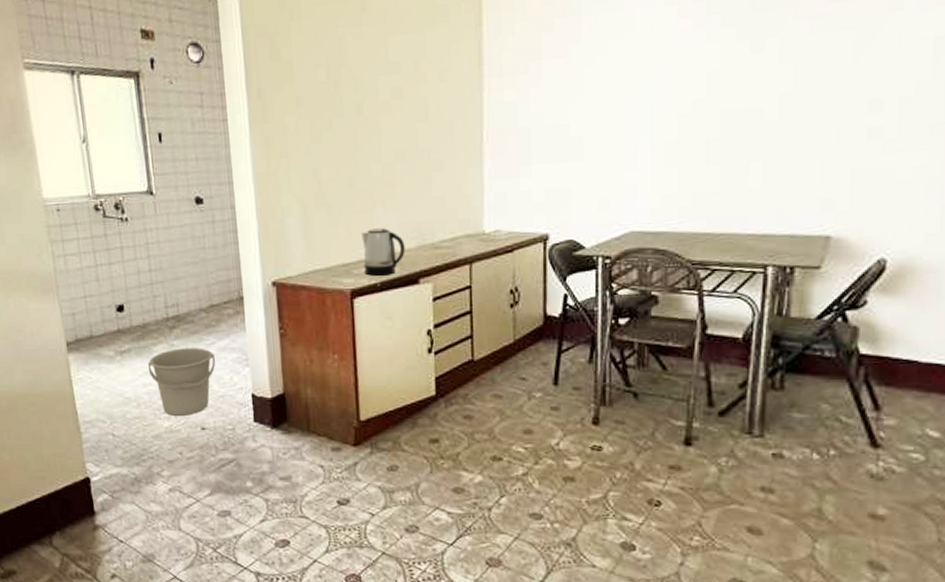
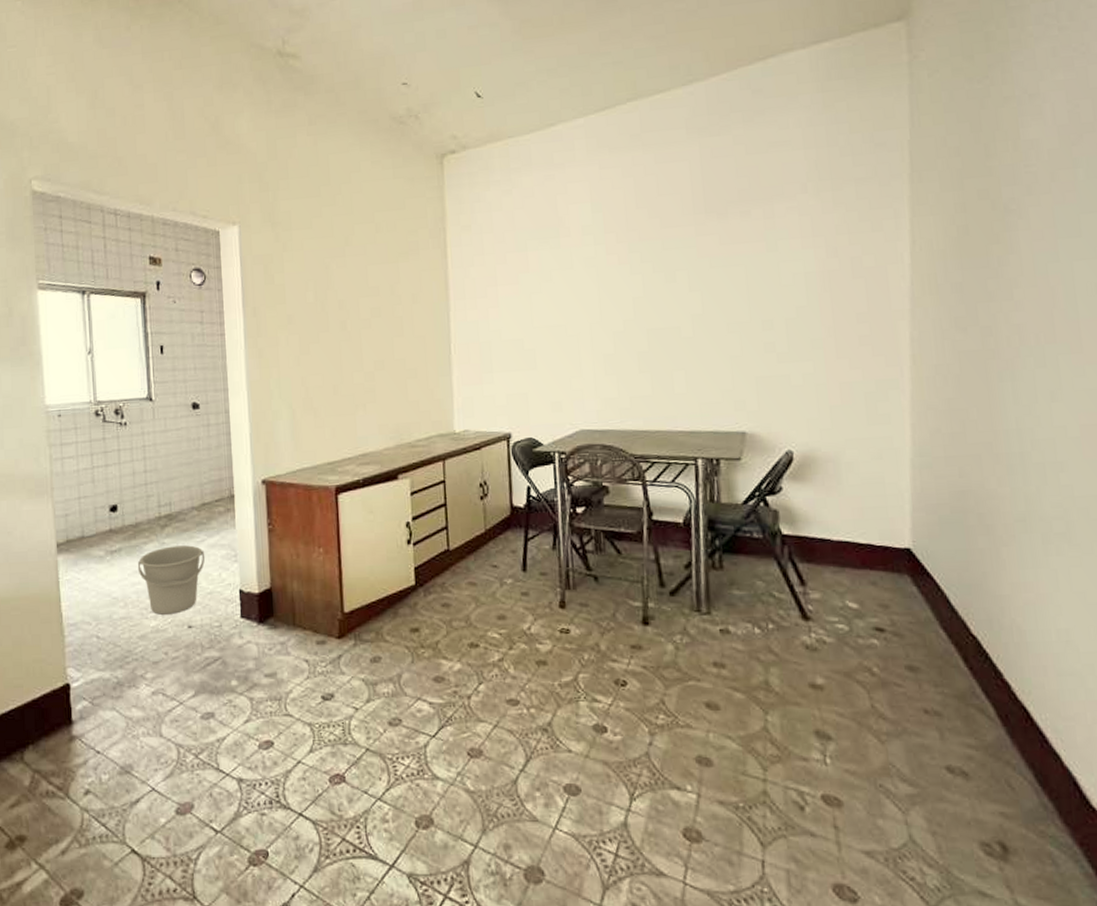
kettle: present [361,228,405,276] -> none [345,429,385,473]

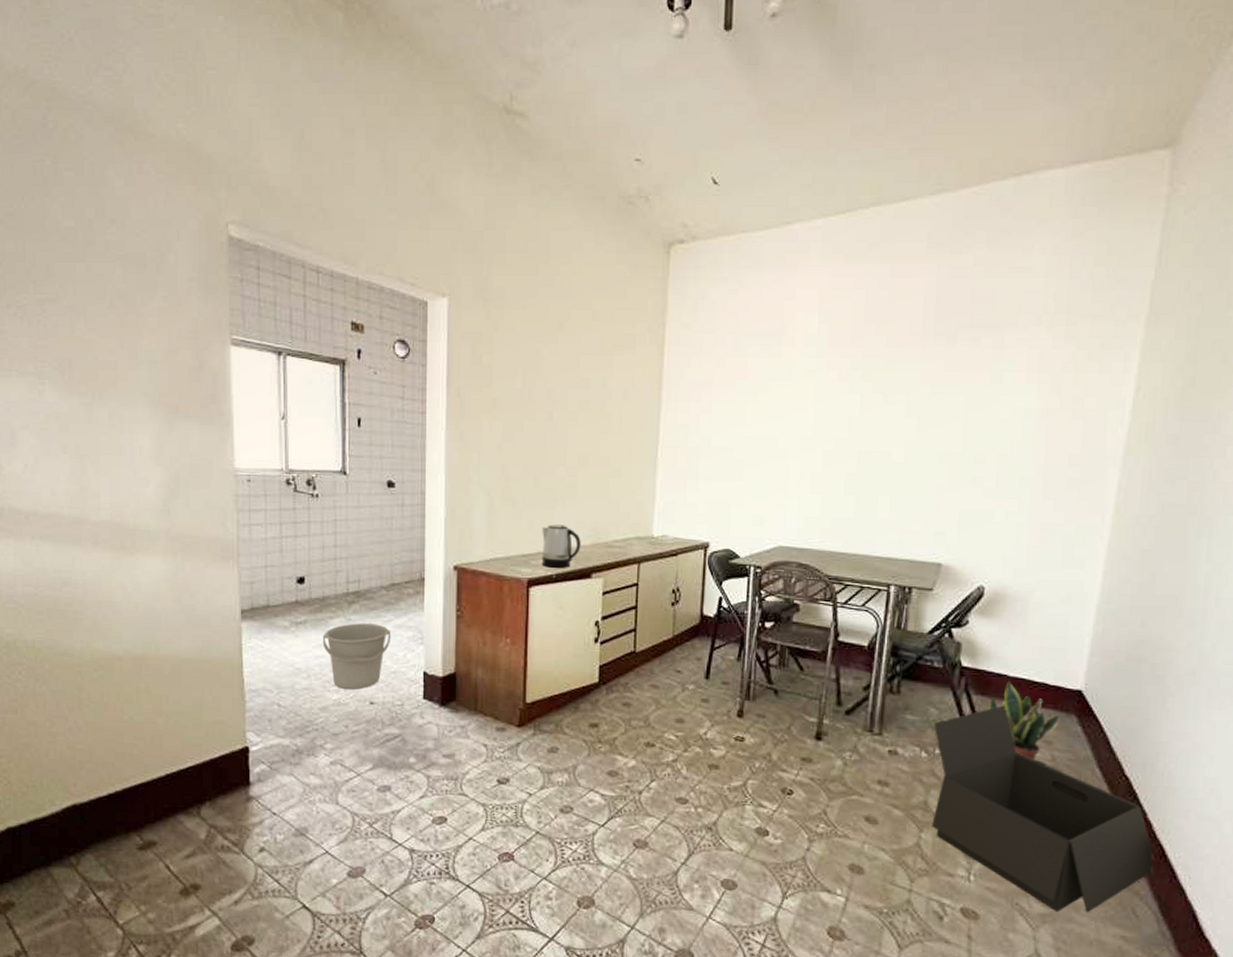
kettle: none [345,429,385,473] -> present [541,524,581,568]
cardboard box: none [762,571,1023,790] -> present [932,705,1155,913]
potted plant: none [816,545,893,627] -> present [989,680,1060,760]

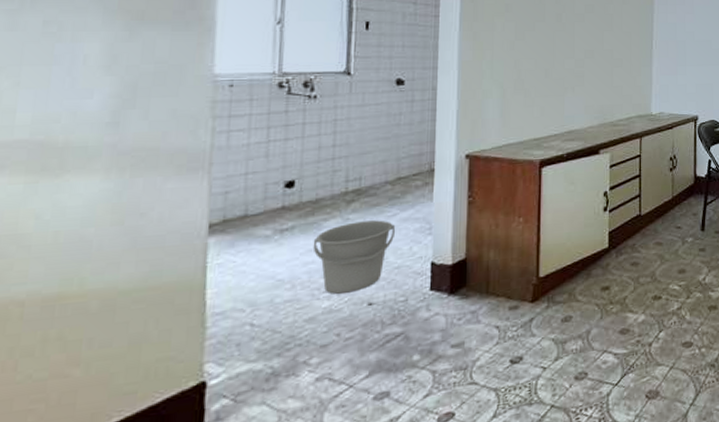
kettle: present [541,524,581,568] -> none [553,109,589,148]

